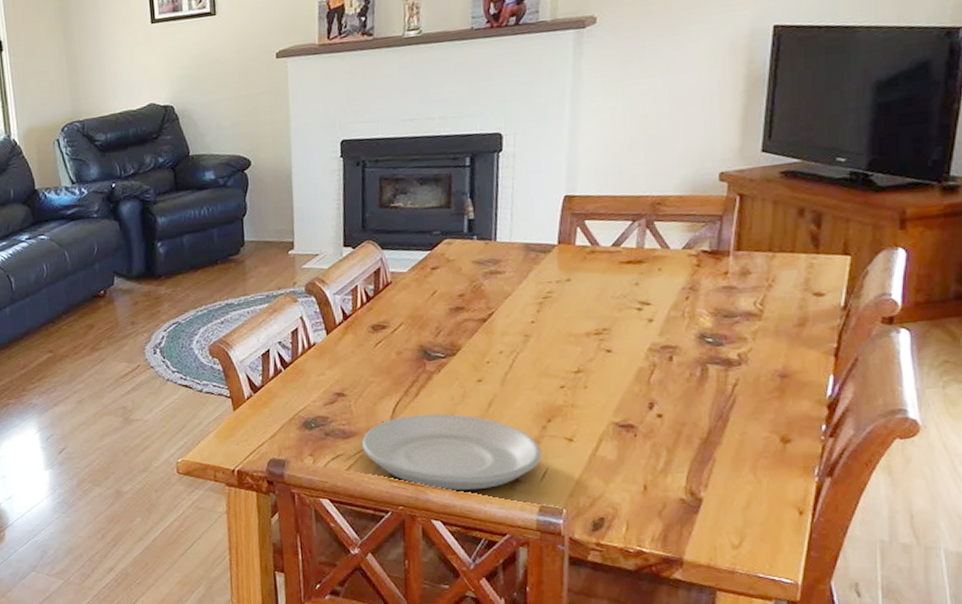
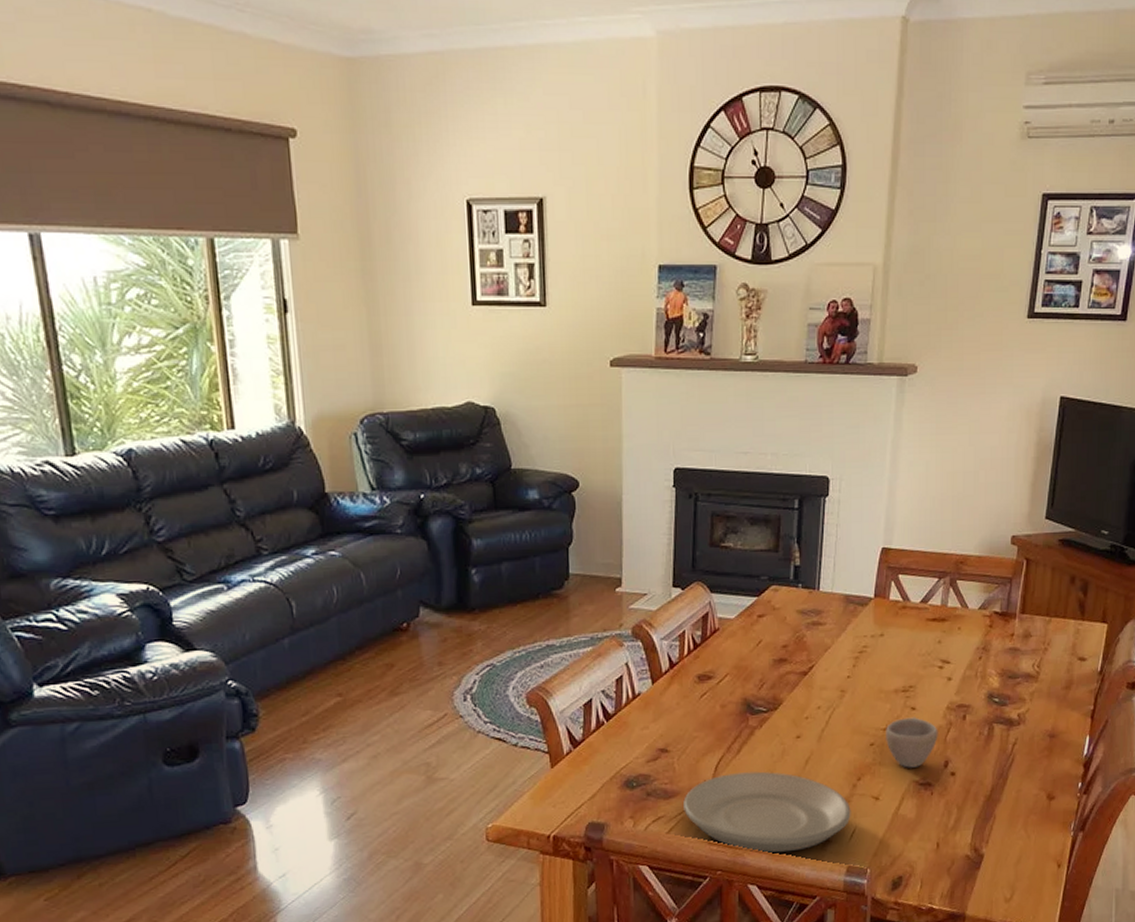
cup: none [578,359,640,410] -> present [886,717,938,768]

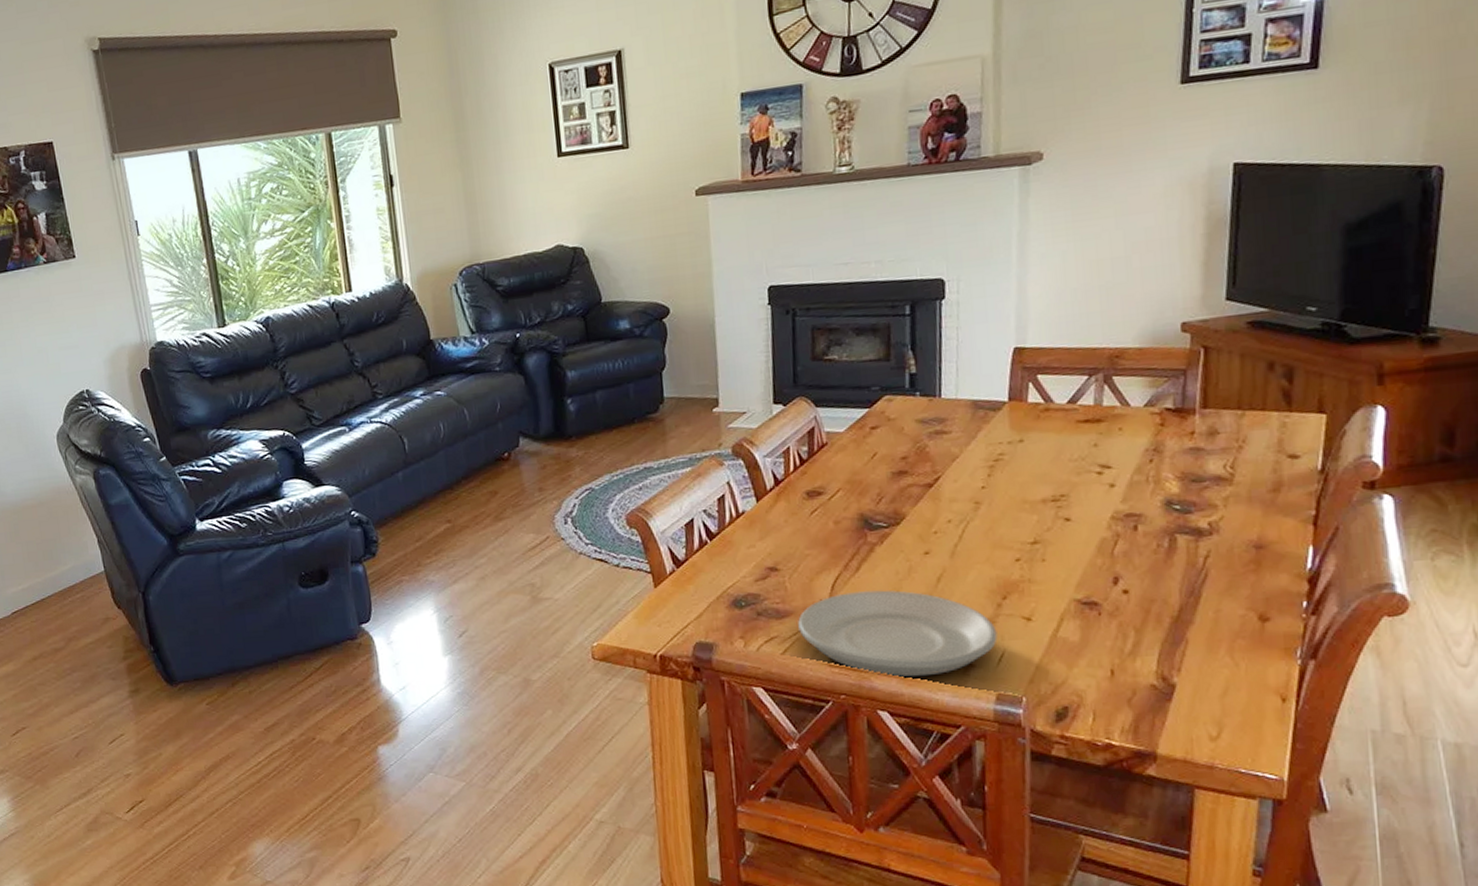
cup: present [886,717,938,768] -> none [1034,529,1103,586]

